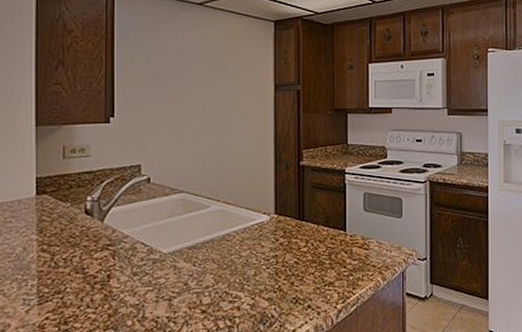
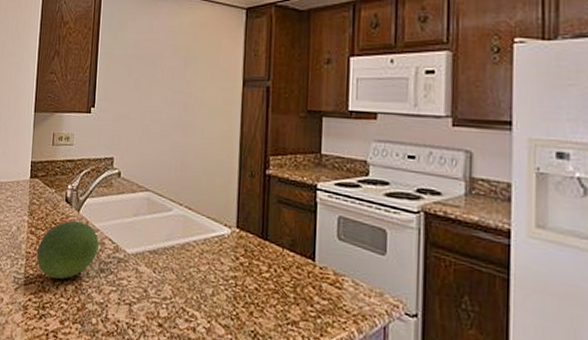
fruit: none [51,230,129,292] -> present [36,220,99,279]

